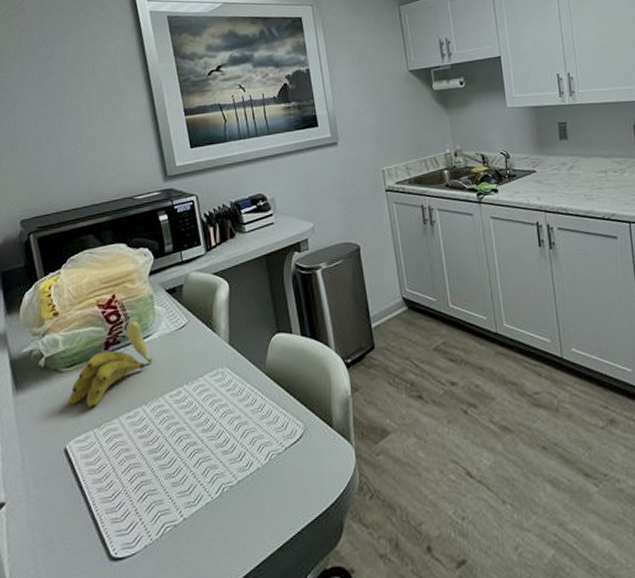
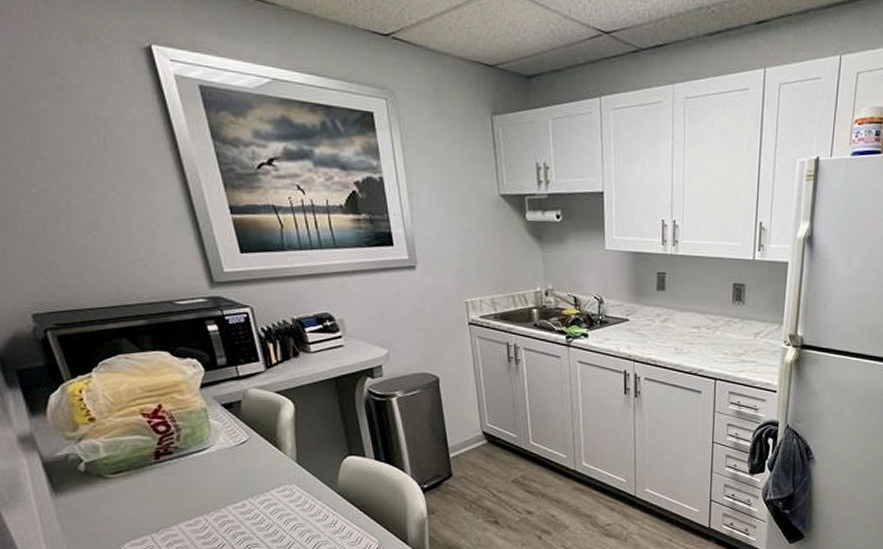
banana: present [68,320,153,408] -> none [118,433,212,514]

